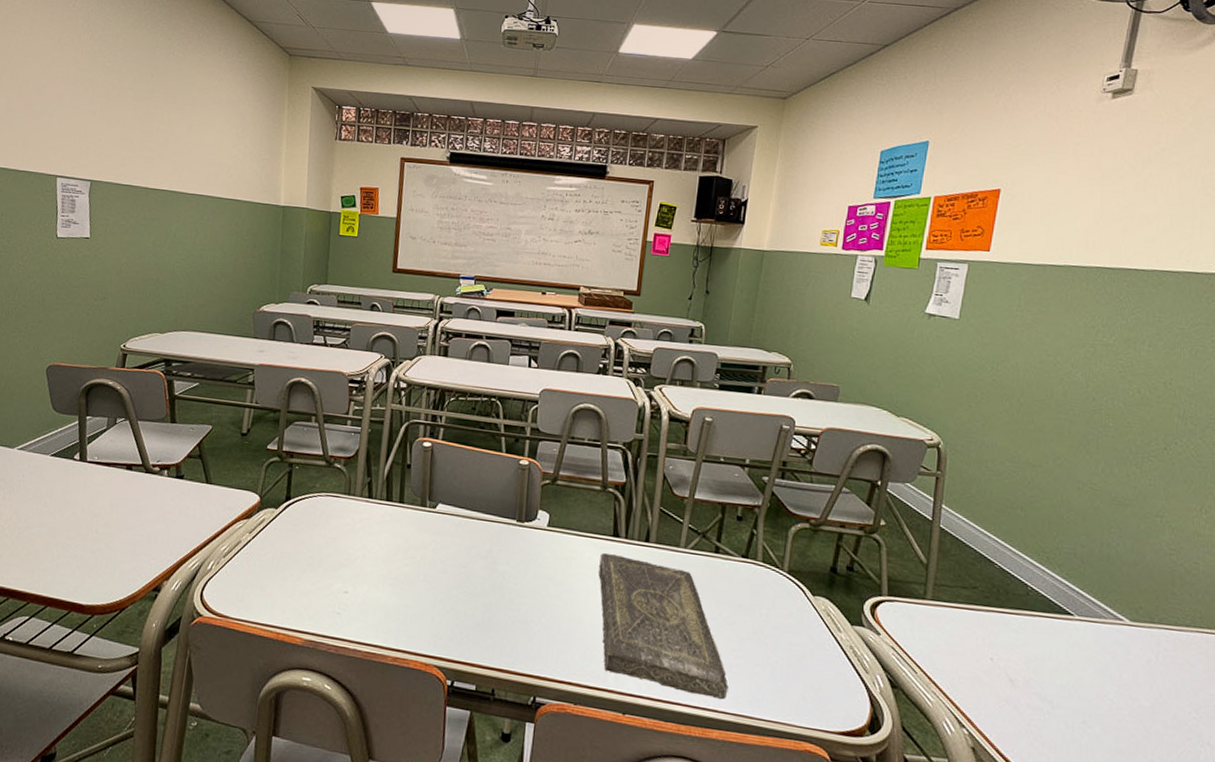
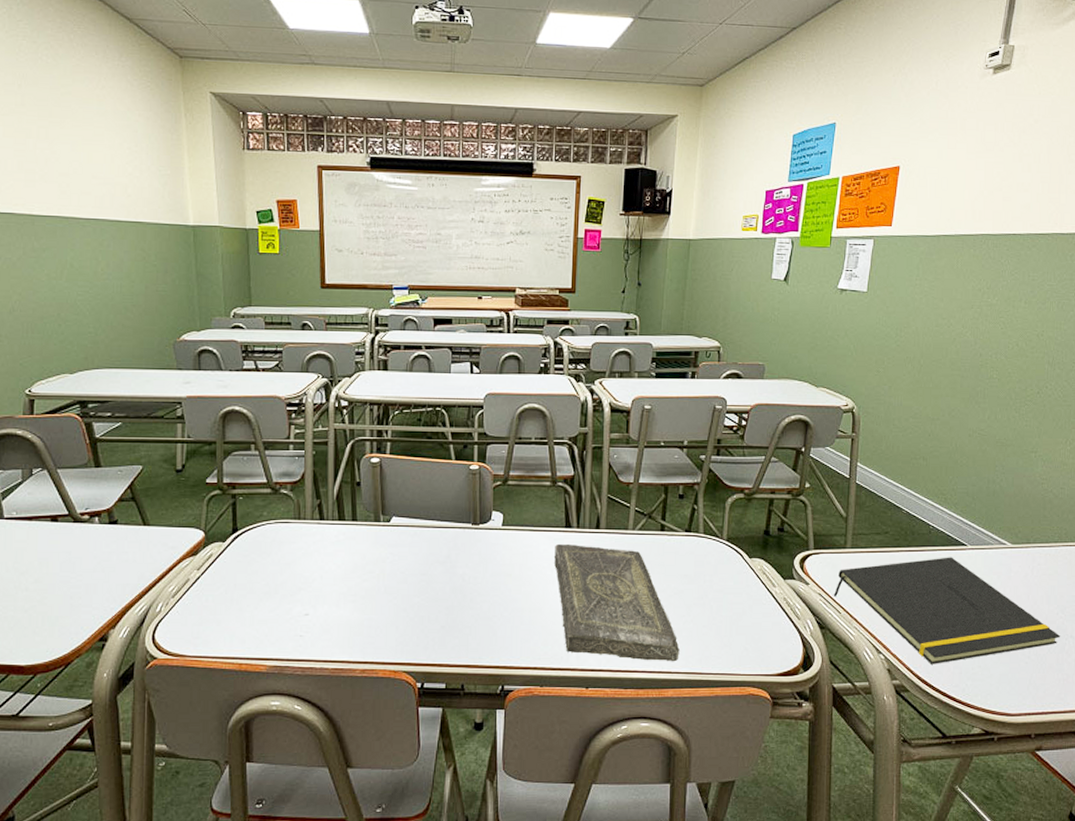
notepad: none [908,622,1194,752] -> present [833,557,1061,664]

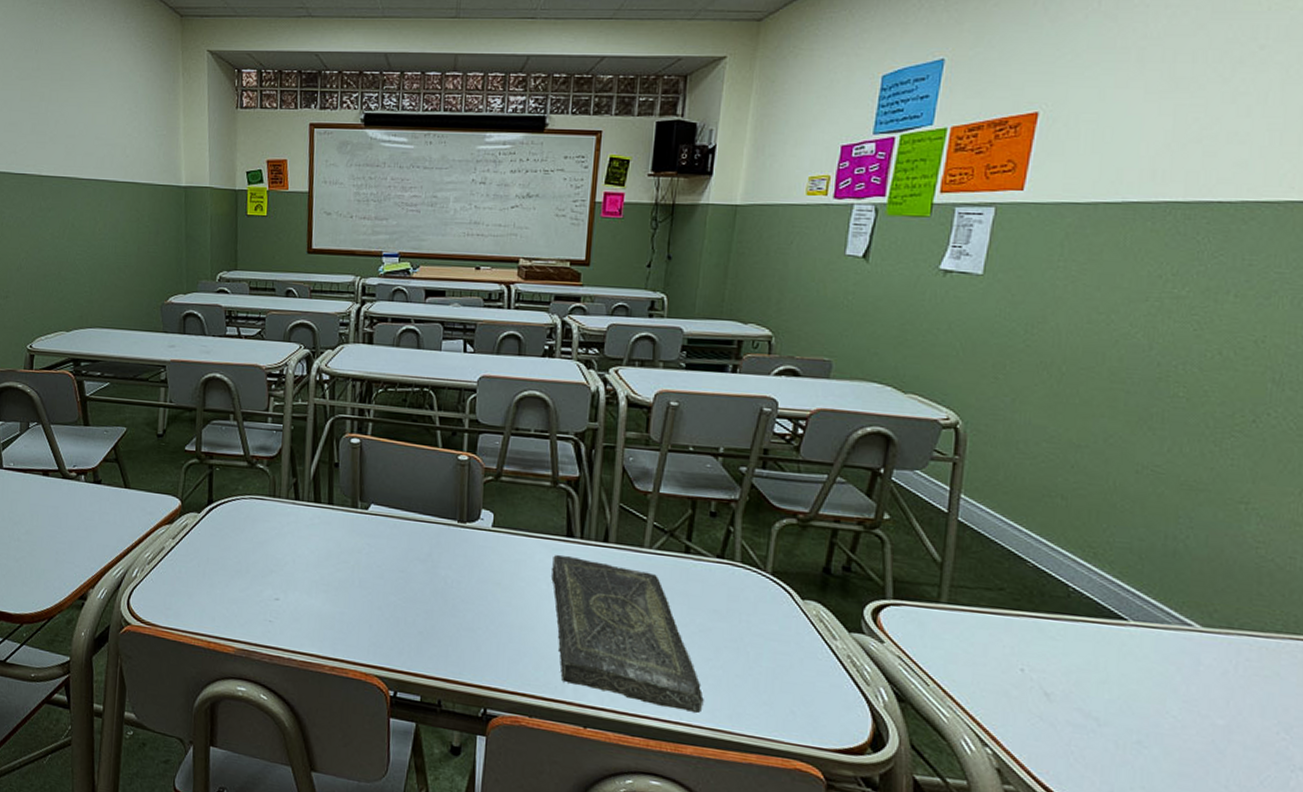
notepad: present [833,557,1061,664] -> none [918,628,1283,776]

